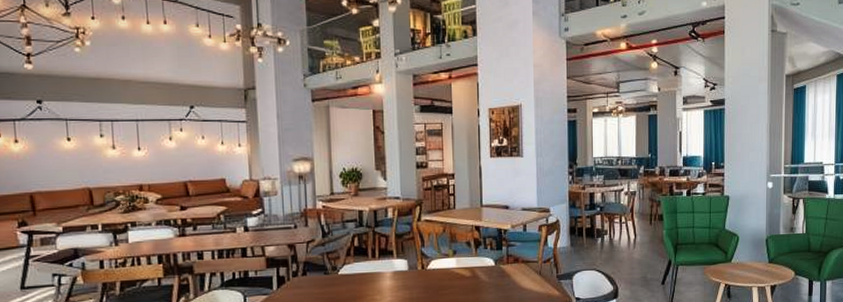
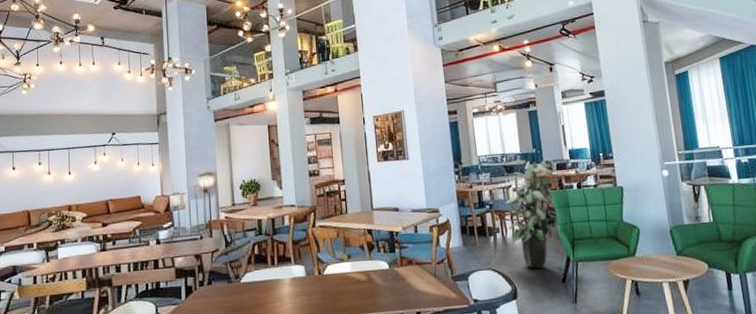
indoor plant: none [616,163,666,271] -> present [505,159,559,269]

